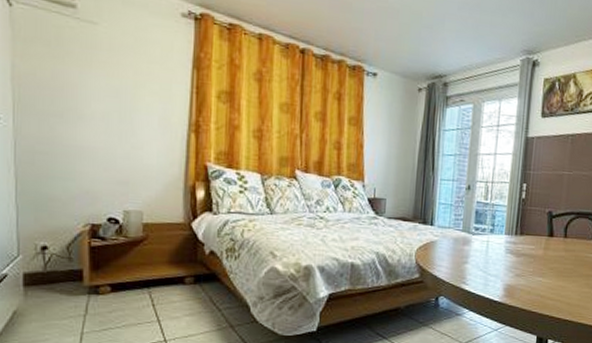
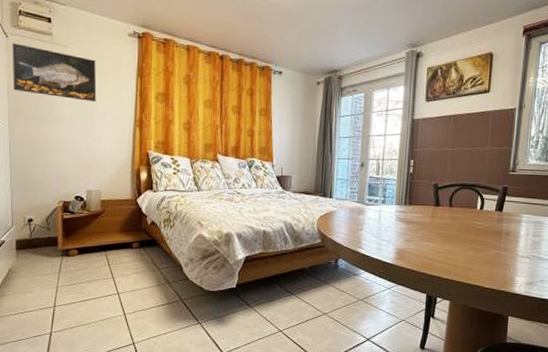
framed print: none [18,13,138,99] -> present [12,43,97,103]

